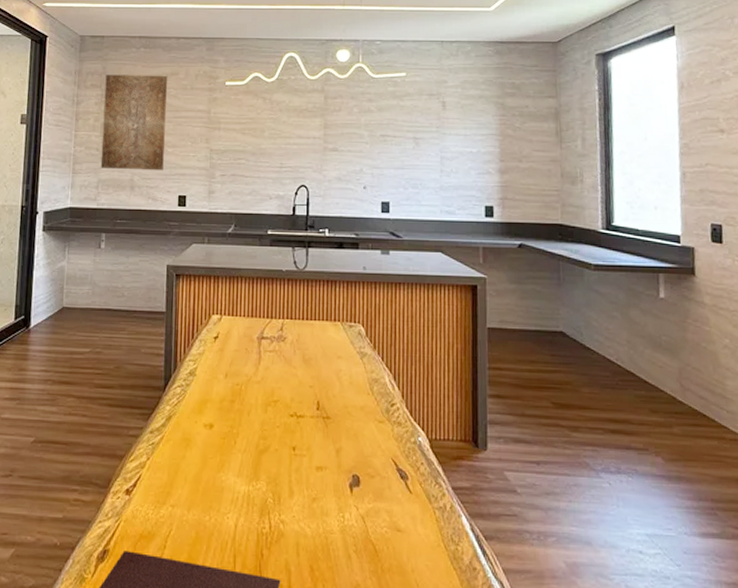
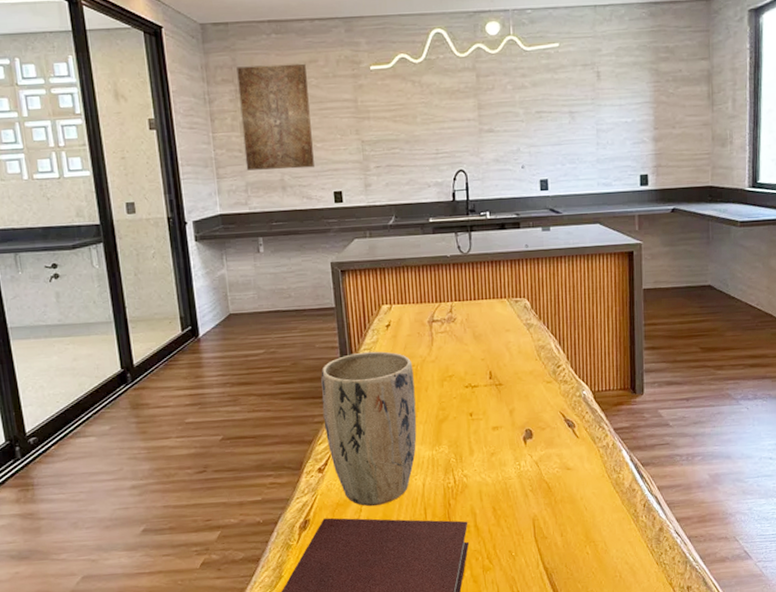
plant pot: none [138,363,237,545] -> present [321,351,417,507]

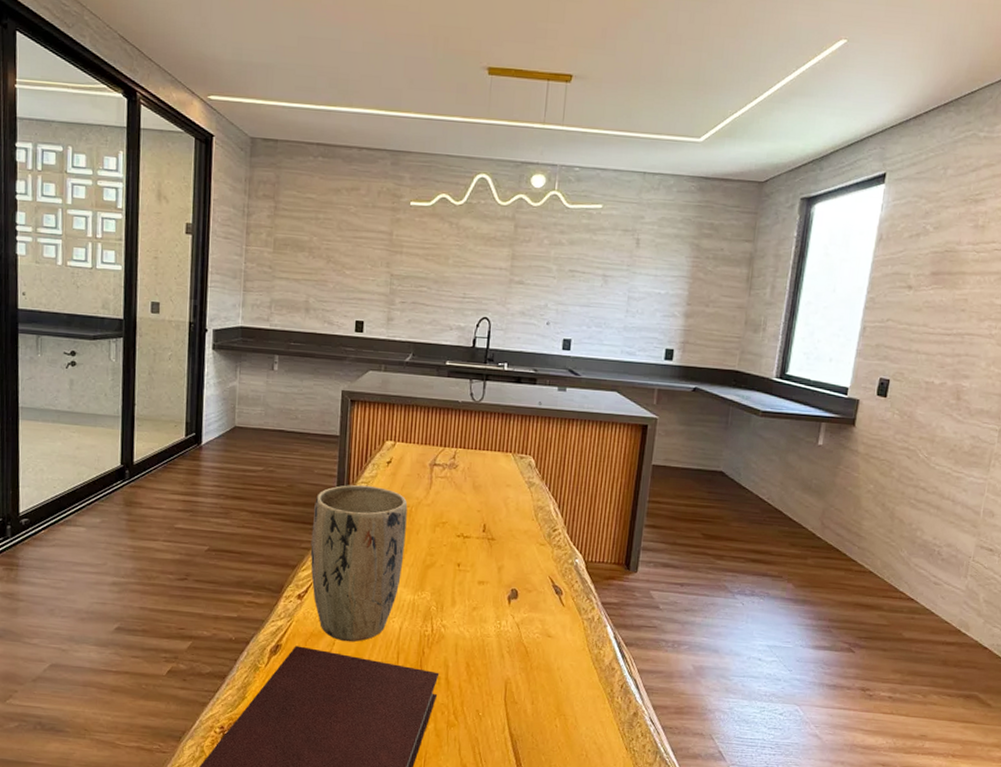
wall art: present [236,63,314,171] -> none [273,184,348,294]

